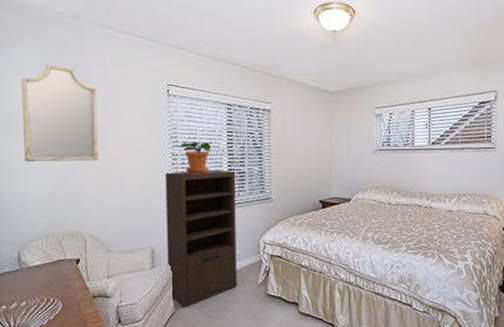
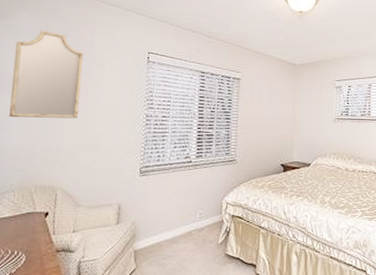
shelving unit: present [165,169,238,309] -> none [131,131,204,266]
potted plant: present [179,141,211,173] -> none [154,104,183,134]

